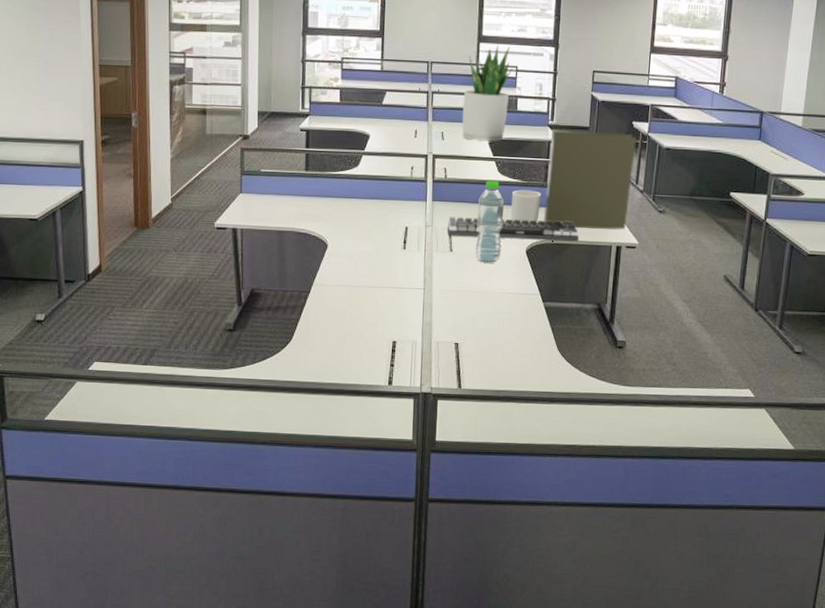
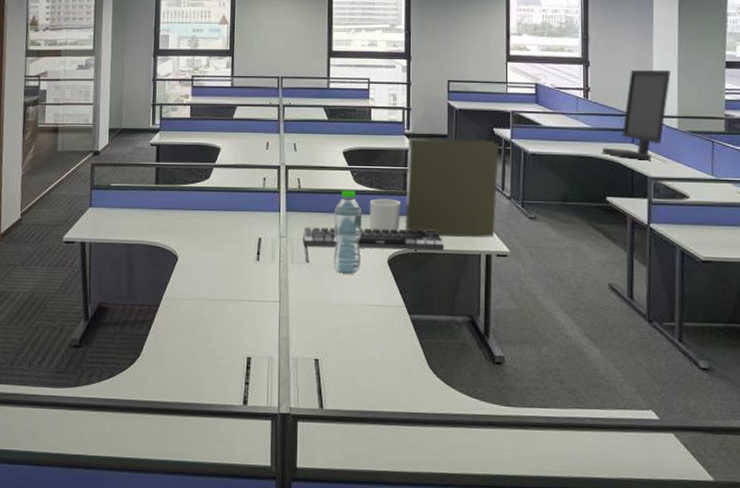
planter: present [462,44,513,142] -> none [314,59,364,152]
computer monitor: none [731,66,802,159] -> present [602,69,671,162]

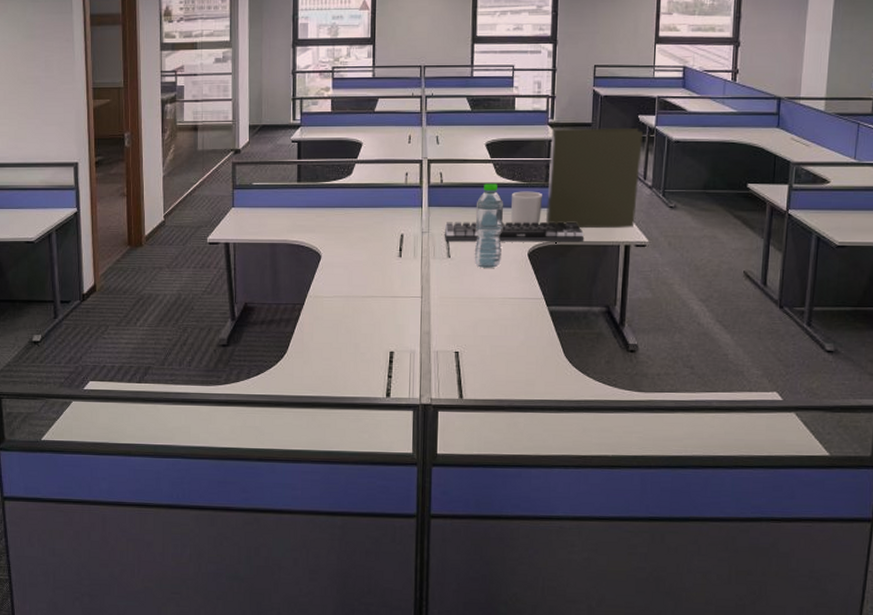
computer monitor: present [602,69,671,162] -> none [747,48,822,146]

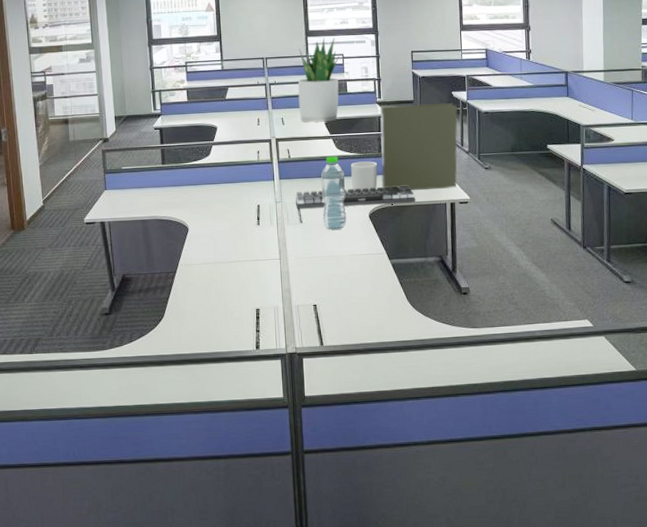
planter: none [457,44,509,143] -> present [298,37,339,123]

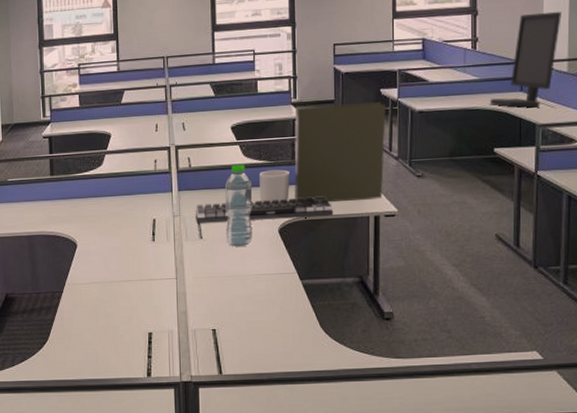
planter: present [298,37,339,123] -> none [201,31,250,128]
computer monitor: none [543,29,597,112] -> present [490,11,561,109]

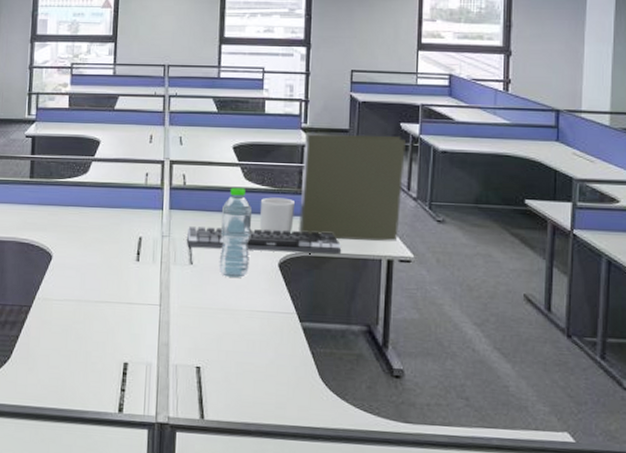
computer monitor: present [490,11,561,109] -> none [522,60,604,162]

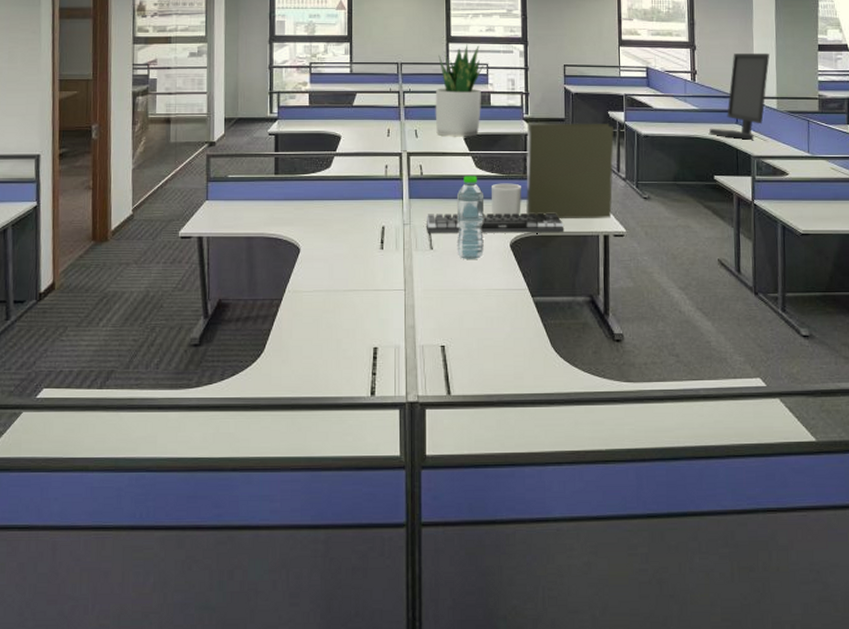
planter: none [202,46,259,146] -> present [435,44,483,137]
computer monitor: none [522,60,604,162] -> present [709,52,770,141]

